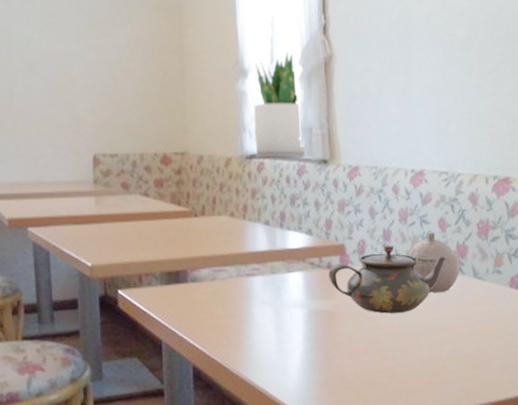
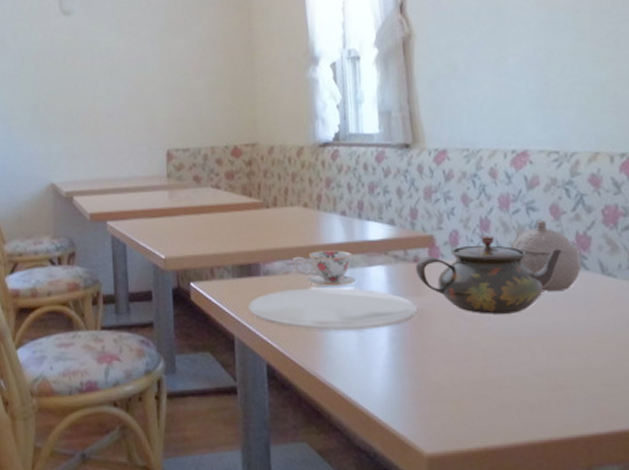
plate: none [175,292,329,333] -> present [248,287,418,331]
teacup: none [218,258,276,291] -> present [292,250,356,286]
planter: present [253,52,306,159] -> none [325,35,385,146]

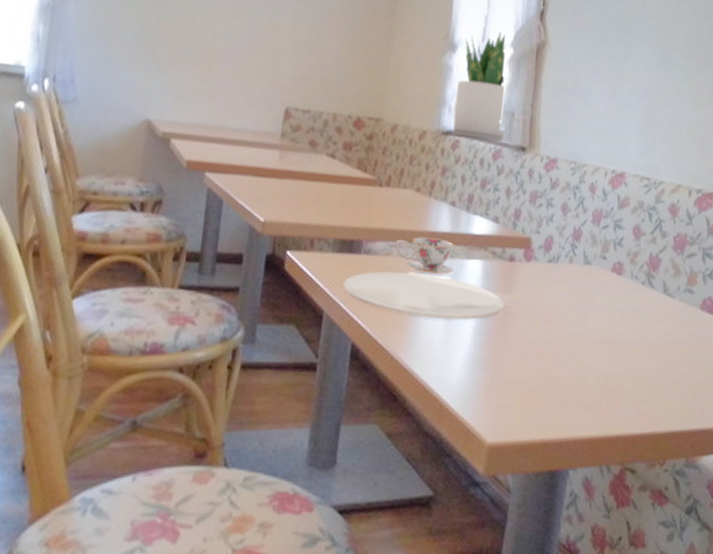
planter: none [325,35,385,146] -> present [453,32,507,142]
teapot: present [415,234,564,314] -> none [509,244,638,320]
sugar bowl: present [510,219,582,291] -> none [594,237,651,304]

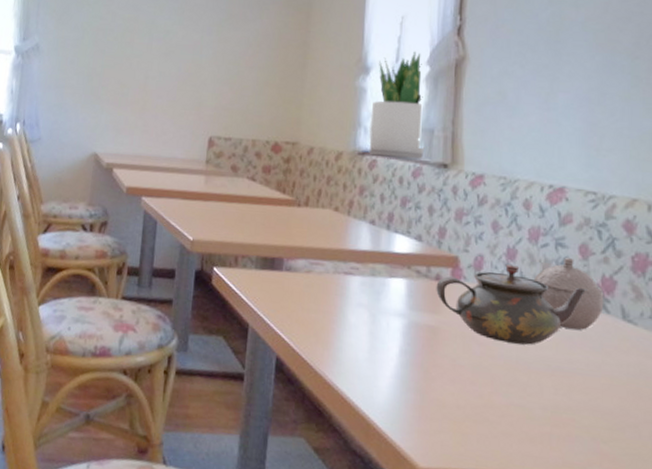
plate: present [343,271,505,320] -> none [266,288,433,339]
teacup: present [395,237,454,274] -> none [315,255,376,293]
teapot: none [509,244,638,320] -> present [436,264,587,345]
sugar bowl: none [594,237,651,304] -> present [533,257,604,330]

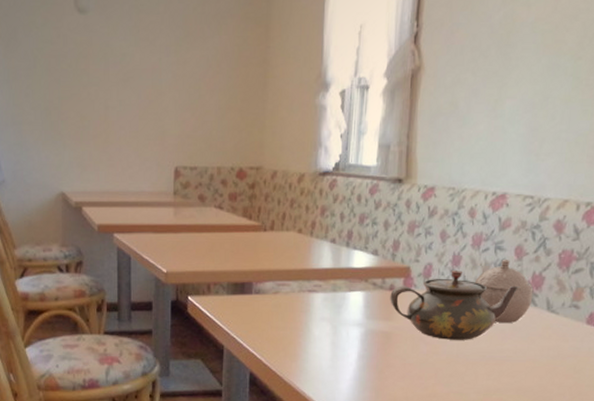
planter: present [369,51,425,160] -> none [329,63,381,177]

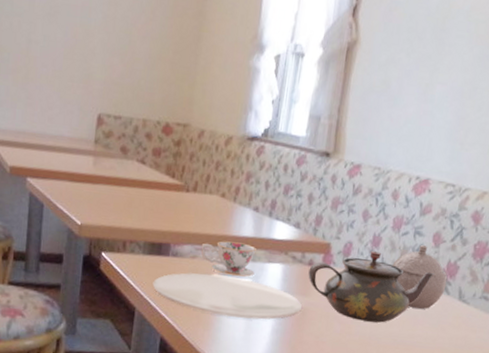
plate: none [238,307,387,347] -> present [152,272,303,320]
teacup: none [282,274,337,307] -> present [201,241,256,277]

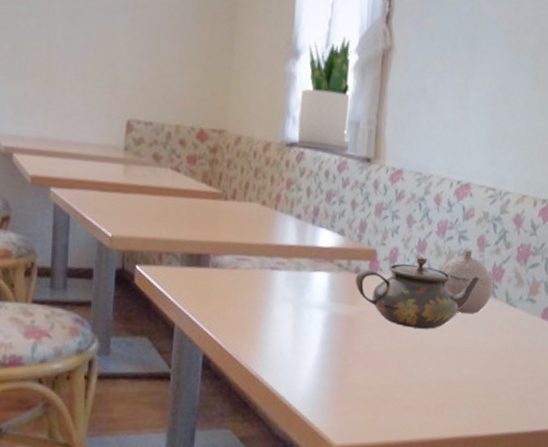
plate: present [152,272,303,320] -> none [192,284,351,331]
teacup: present [201,241,256,277] -> none [242,250,301,287]
planter: none [258,30,316,148] -> present [297,37,351,154]

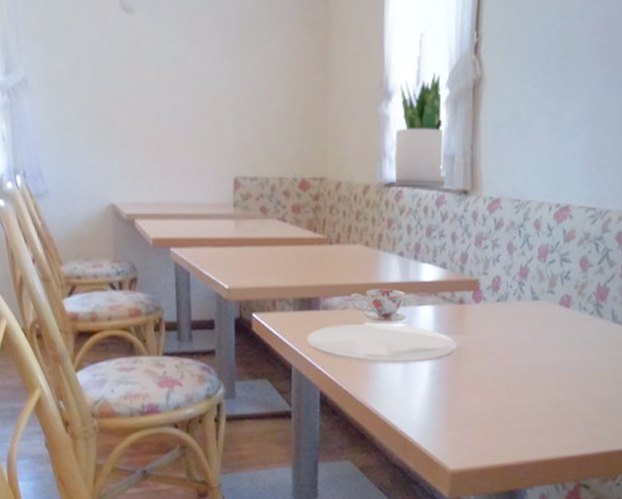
plate: none [192,284,351,331] -> present [306,323,458,363]
teacup: none [242,250,301,287] -> present [350,289,406,322]
teapot: present [355,256,481,329] -> none [460,282,586,353]
sugar bowl: present [438,248,494,314] -> none [542,270,599,334]

